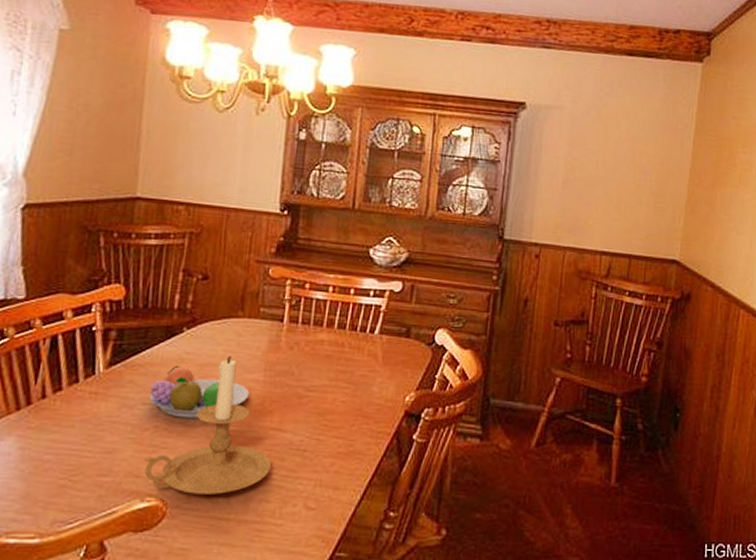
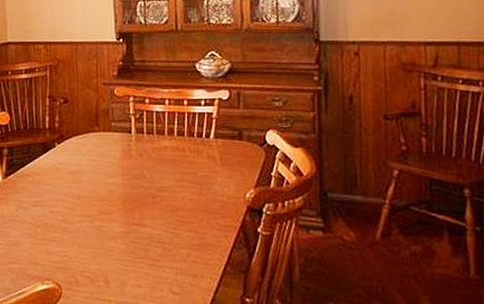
candle holder: present [144,356,272,494] -> none [40,164,139,280]
fruit bowl: present [149,365,250,418] -> none [36,173,112,217]

